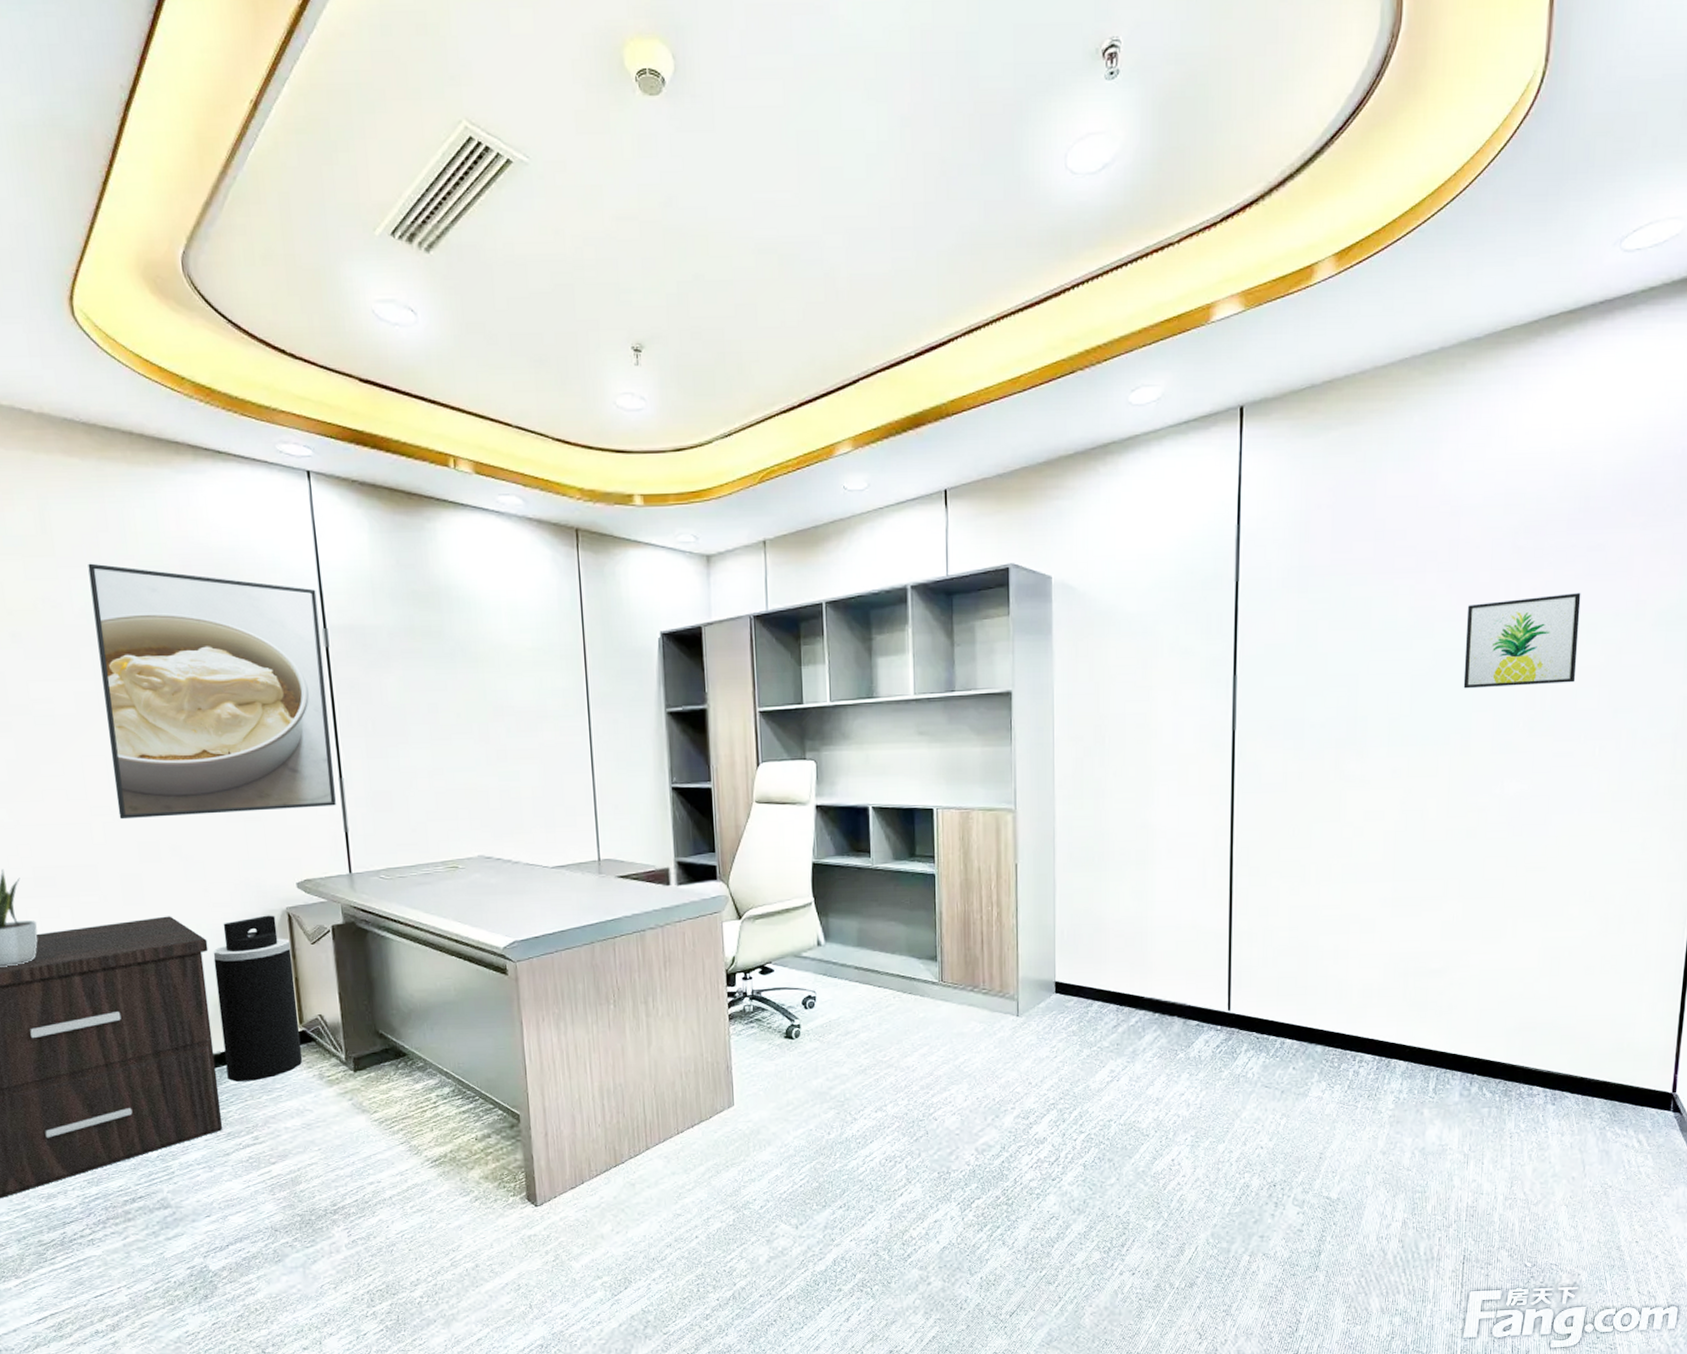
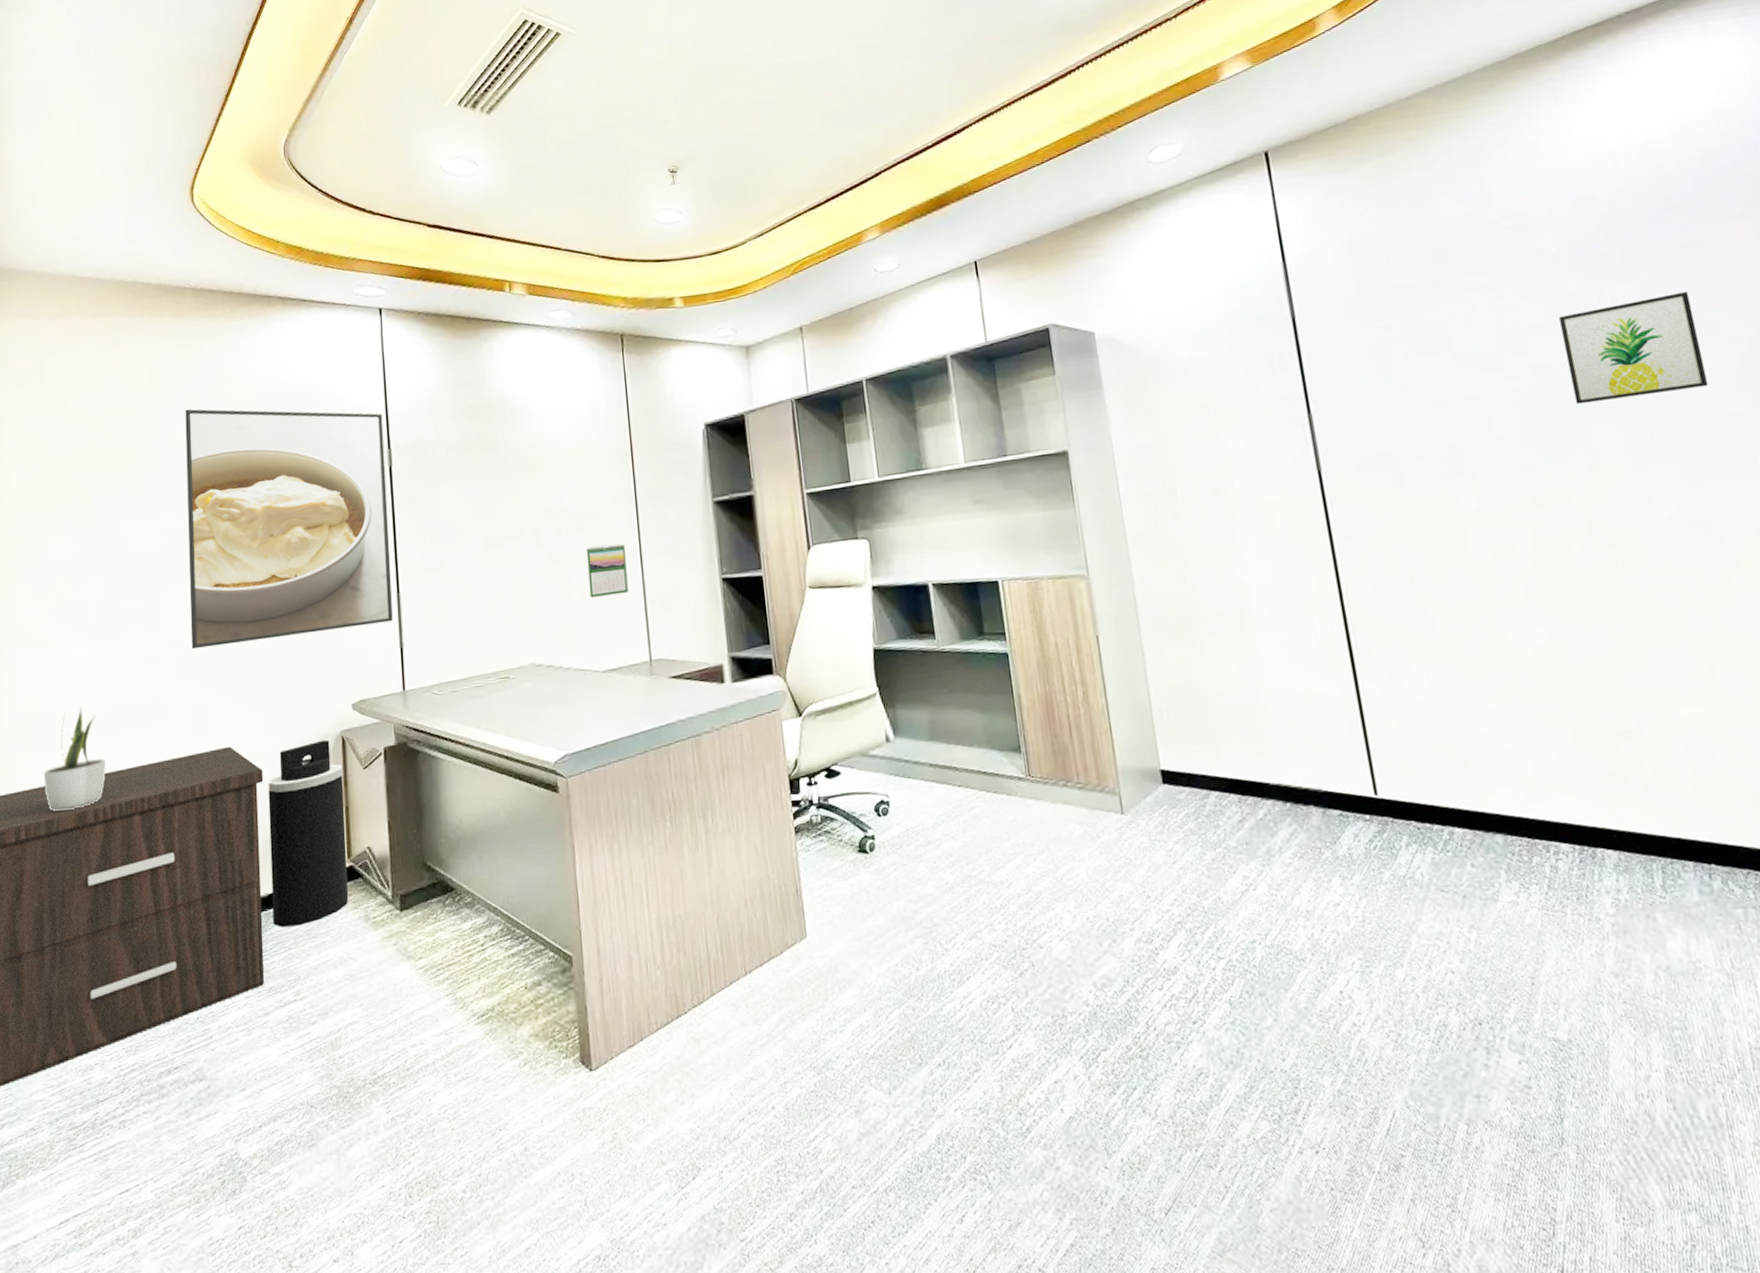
calendar: none [536,746,579,796] -> present [586,543,628,597]

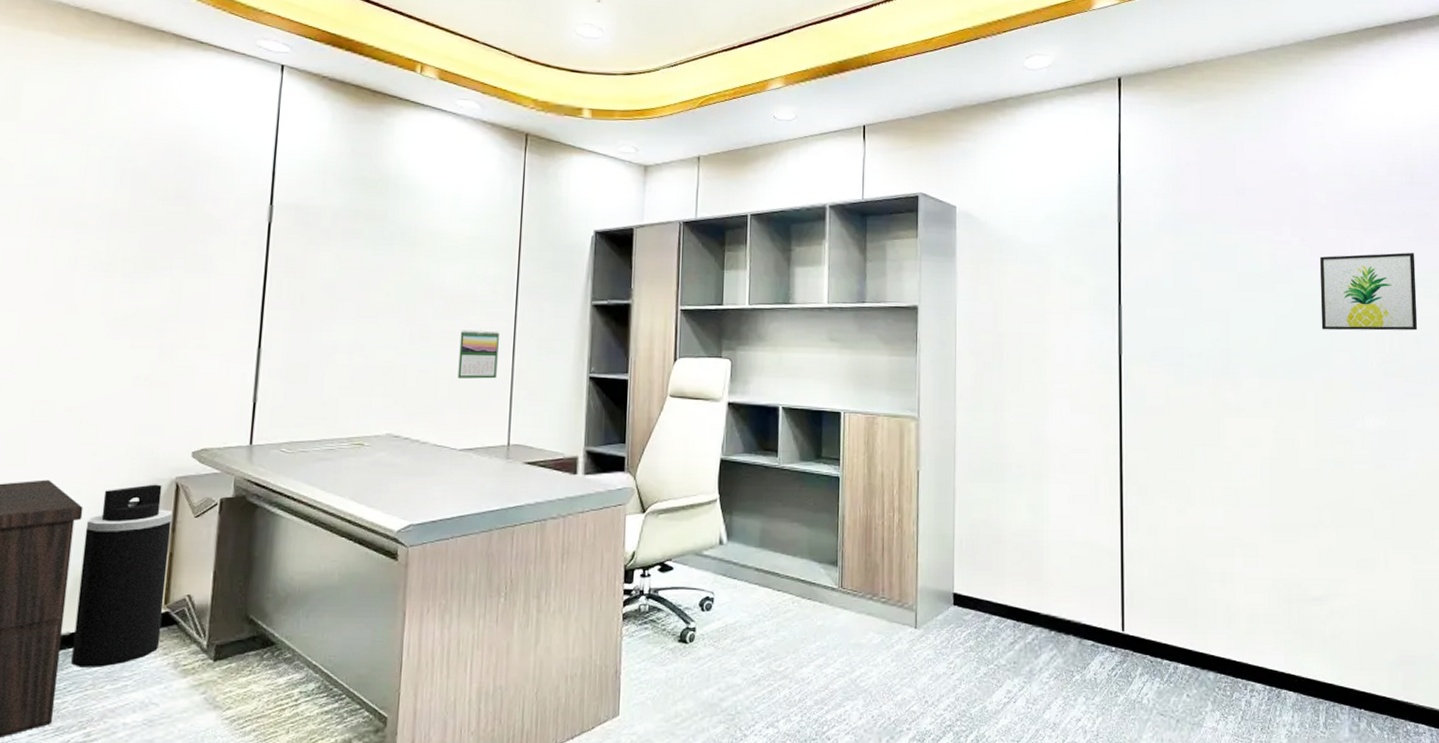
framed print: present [185,409,393,650] -> none [20,130,269,377]

